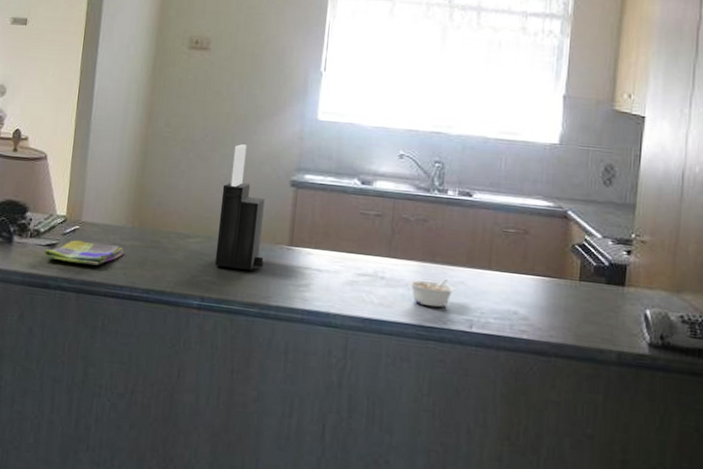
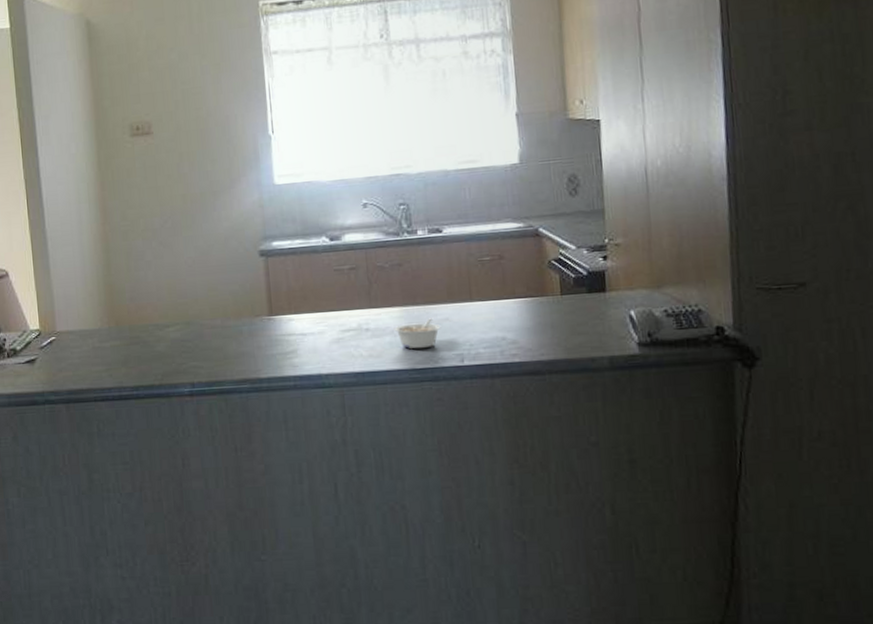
dish towel: present [43,240,124,266] -> none [24,348,106,375]
knife block: present [214,144,265,270] -> none [192,223,247,350]

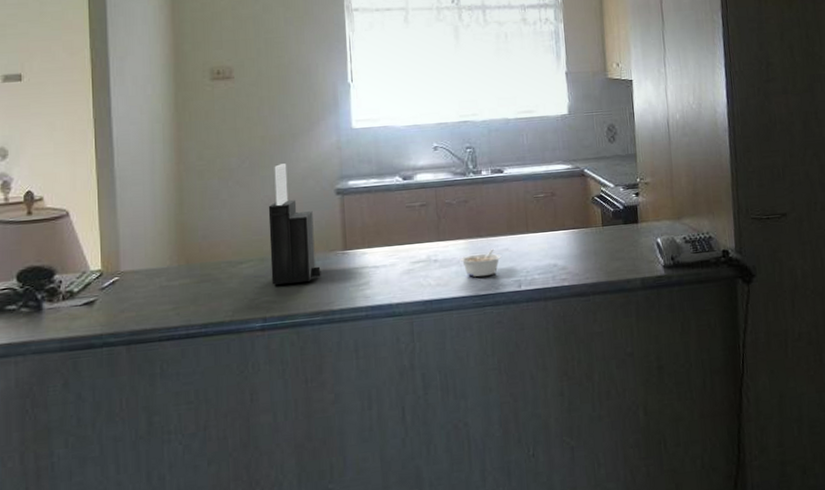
knife block: none [192,223,247,350] -> present [268,163,321,285]

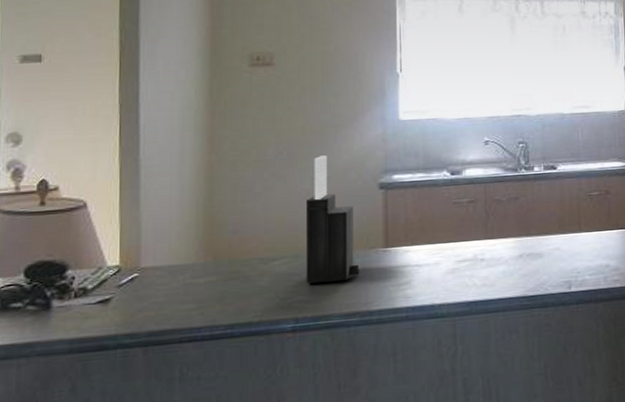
legume: present [460,248,502,277] -> none [508,248,552,277]

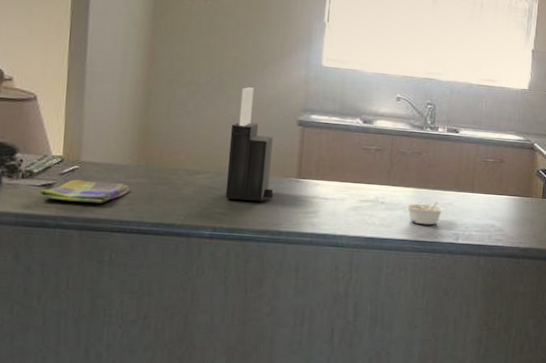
dish towel: none [94,284,198,317] -> present [38,179,130,203]
legume: none [508,248,552,277] -> present [405,201,445,225]

